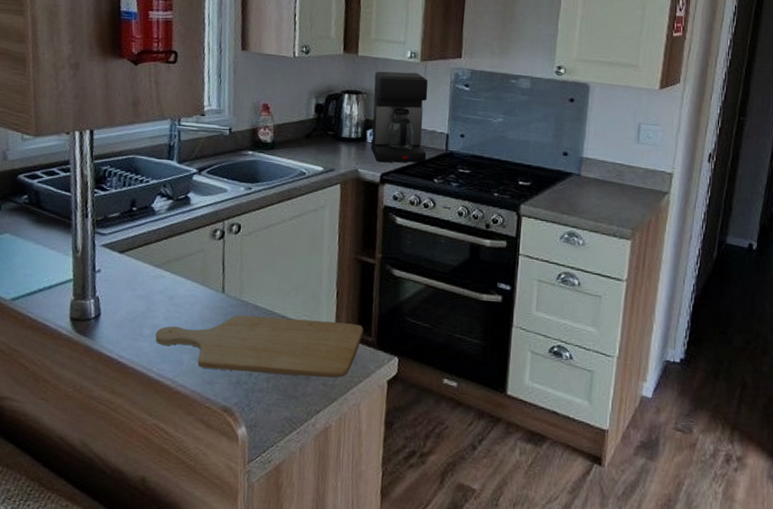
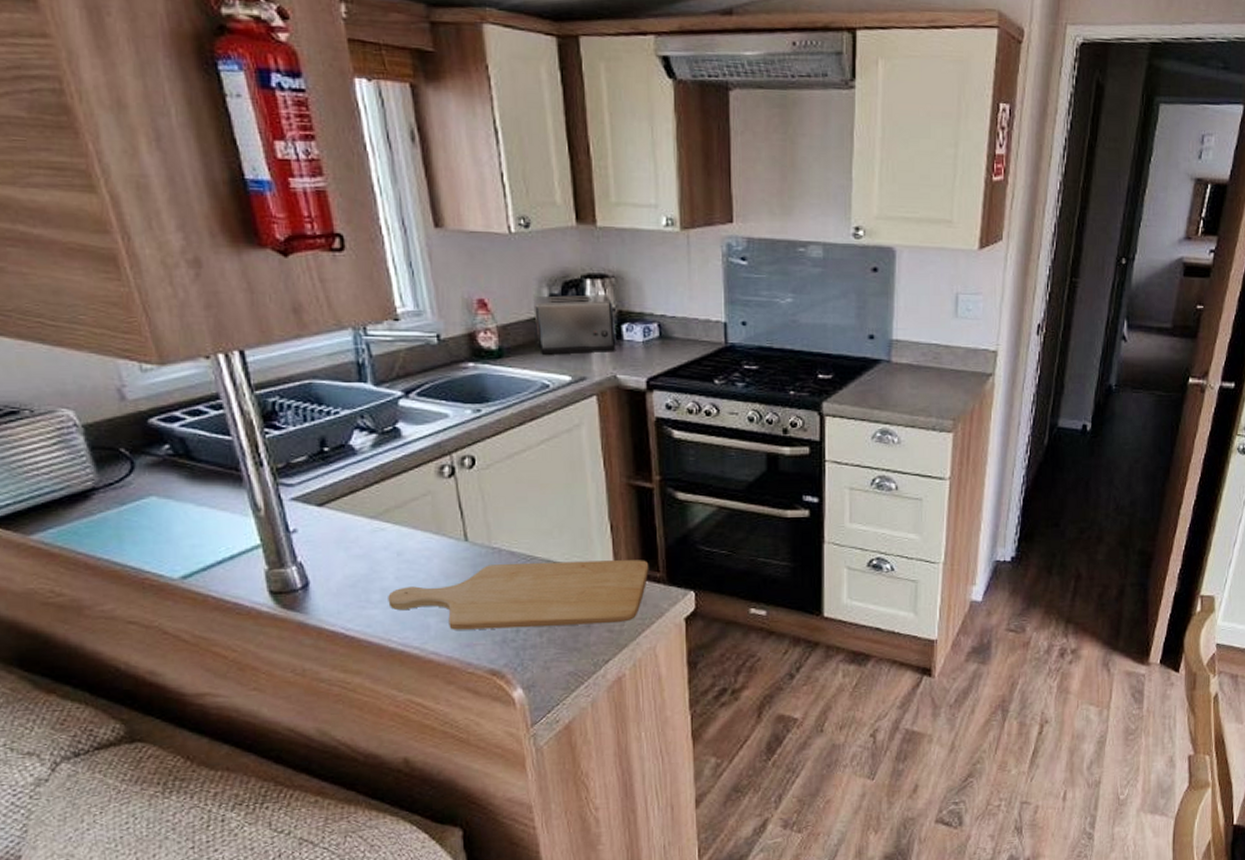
toaster: none [301,104,365,151] -> present [533,294,617,355]
coffee maker: present [371,71,428,163] -> none [623,245,702,364]

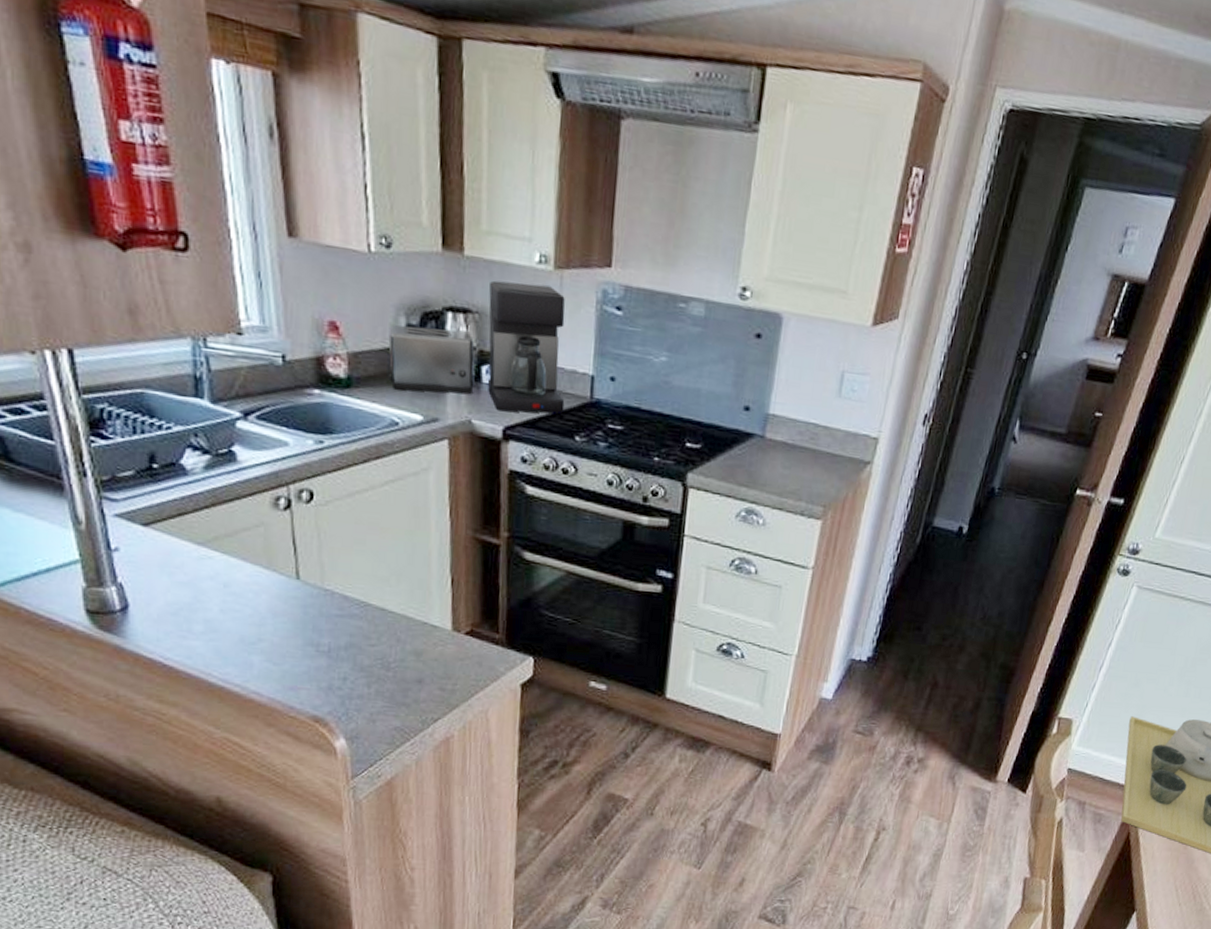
chopping board: present [388,560,649,630] -> none [211,607,488,682]
coffee maker: none [623,245,702,364] -> present [488,280,565,414]

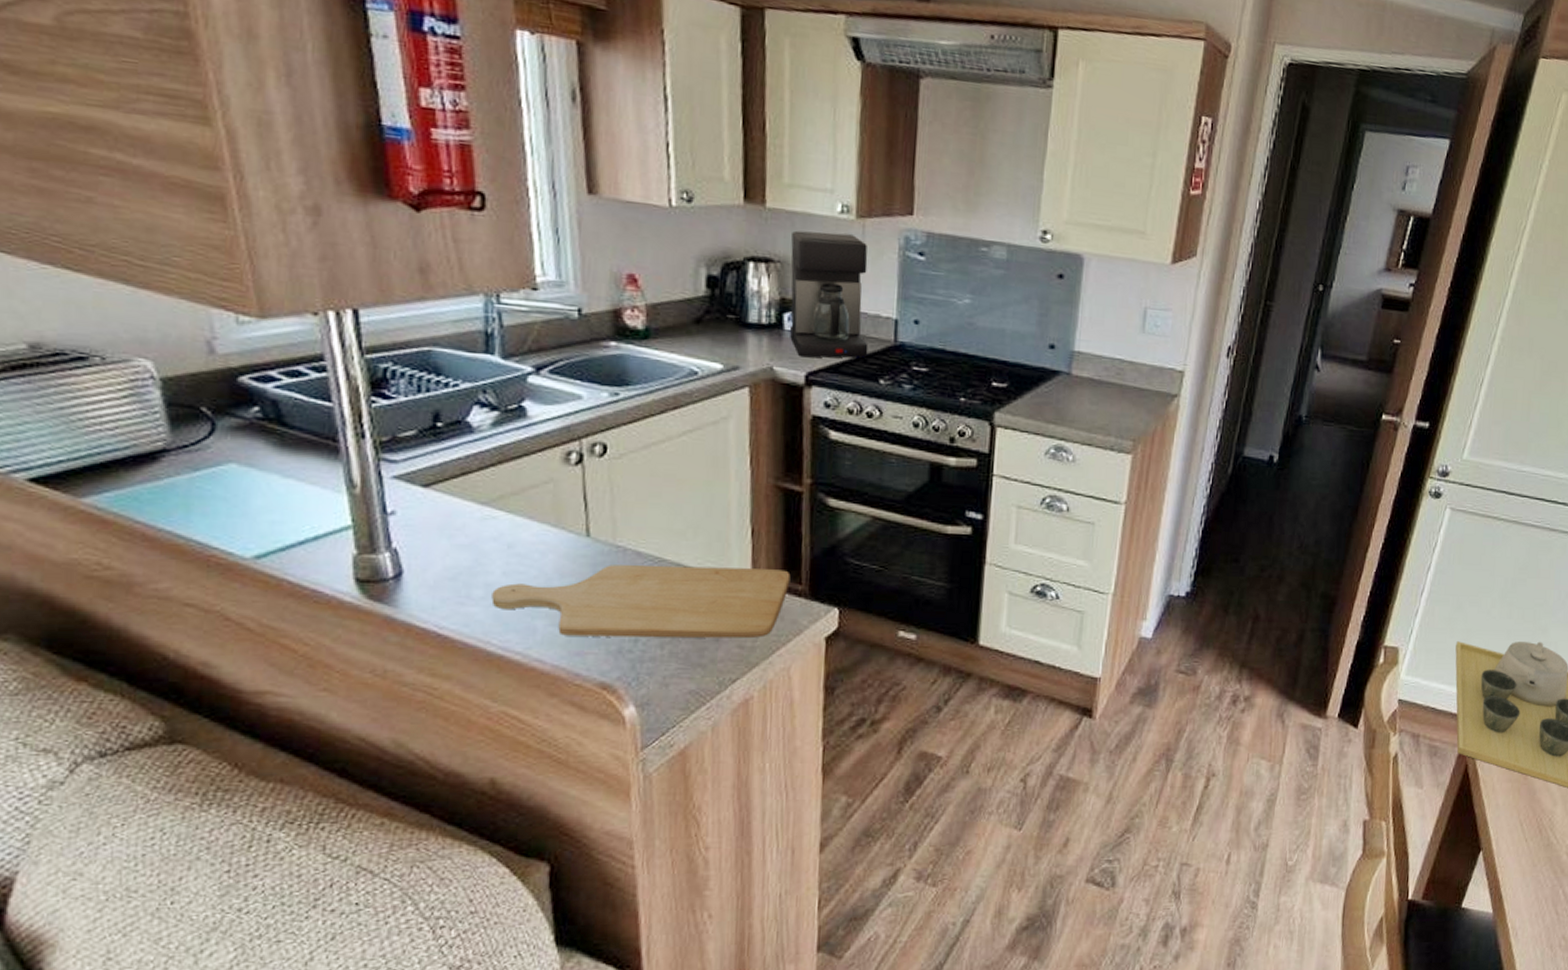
chopping board: none [211,607,488,682] -> present [491,564,791,639]
toaster: present [388,325,478,394] -> none [688,276,780,342]

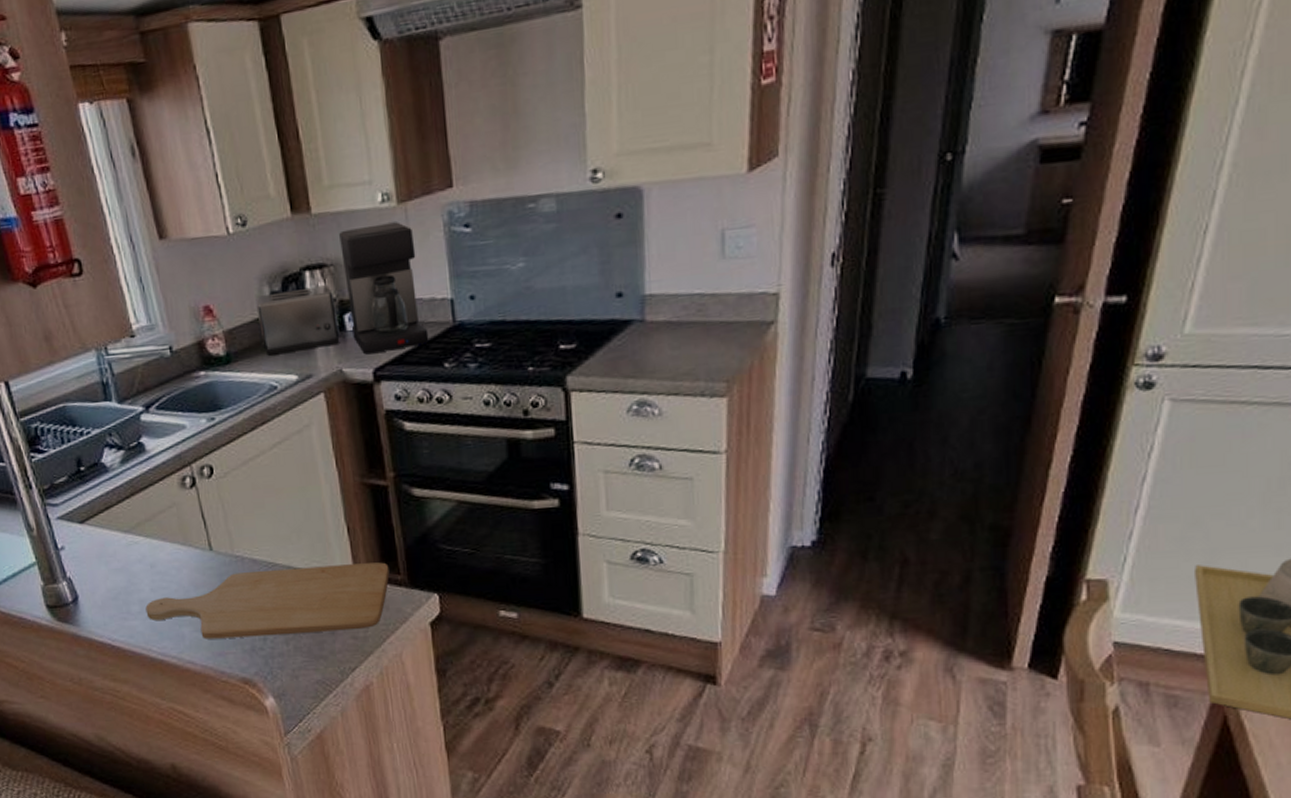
toaster: none [688,276,780,342] -> present [255,285,340,356]

